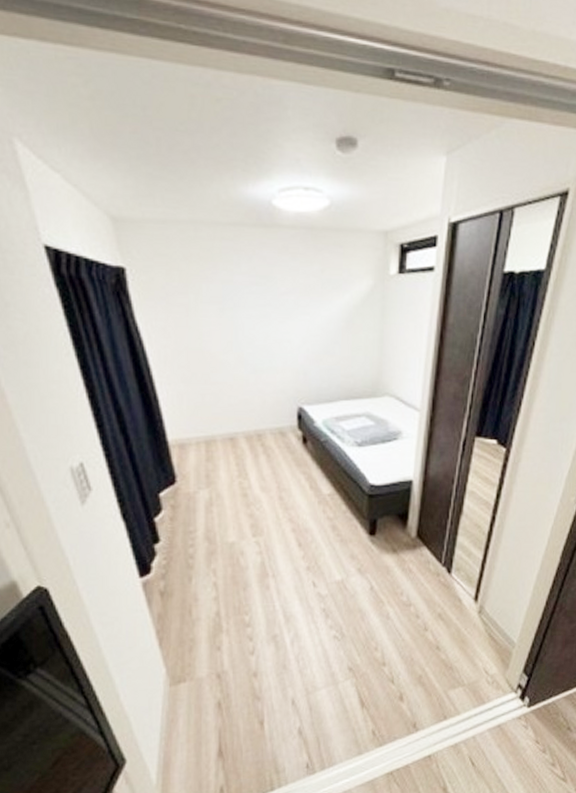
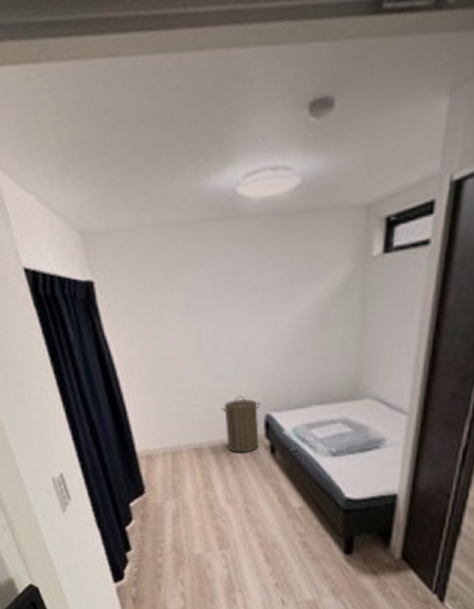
laundry hamper: none [256,388,294,443] -> present [221,395,261,453]

